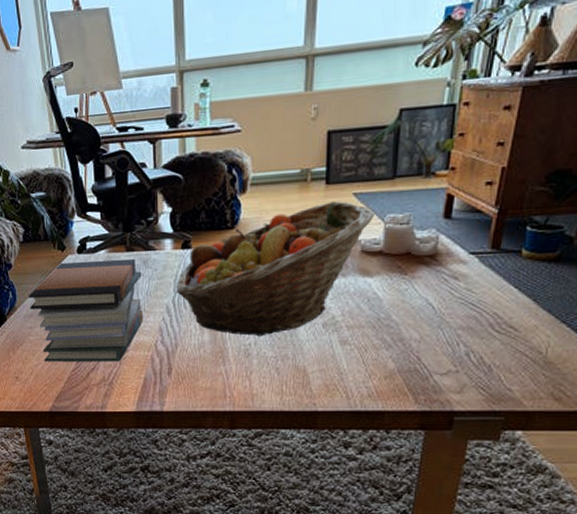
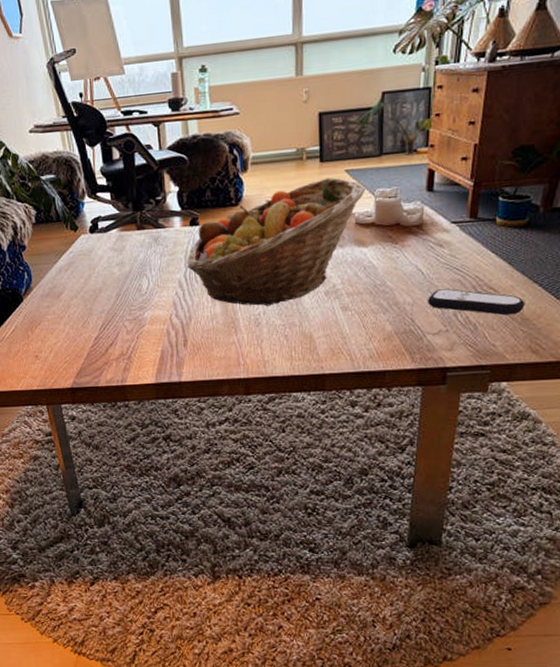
book stack: present [28,258,144,362] -> none [43,236,158,340]
remote control: none [437,326,550,358] -> present [428,289,525,315]

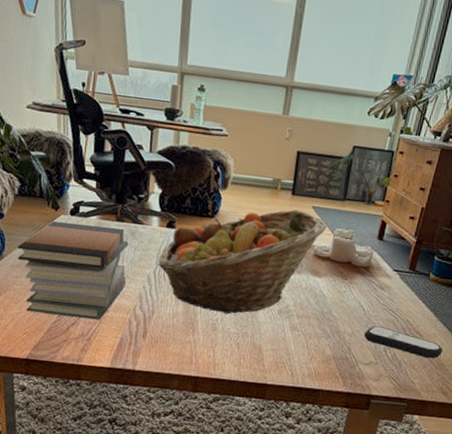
book stack: none [43,236,158,340] -> present [17,220,128,321]

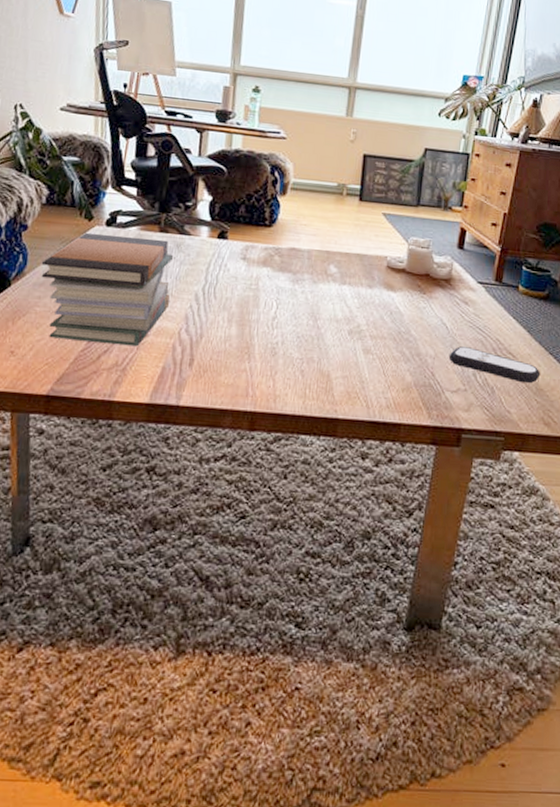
fruit basket: present [158,210,328,314] -> none [207,217,401,337]

